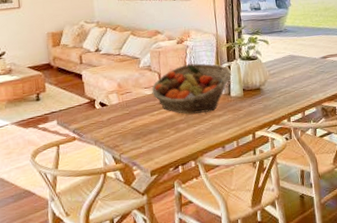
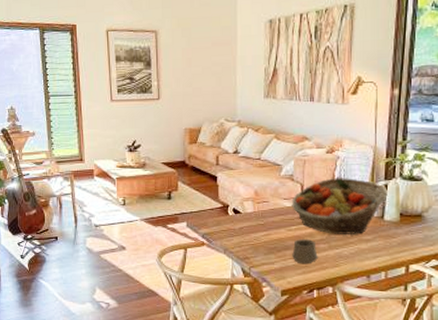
cup: none [156,121,181,145] -> present [292,239,319,265]

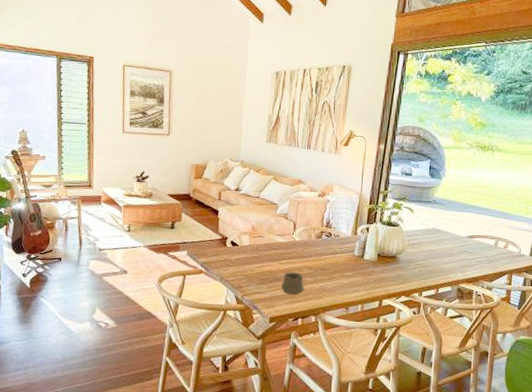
fruit basket: present [291,178,388,234] -> none [284,219,369,271]

